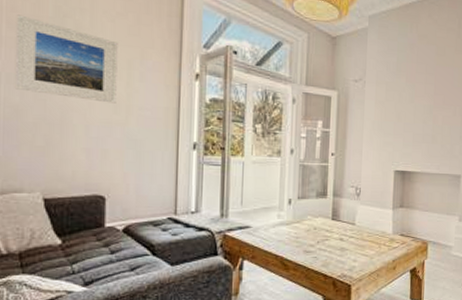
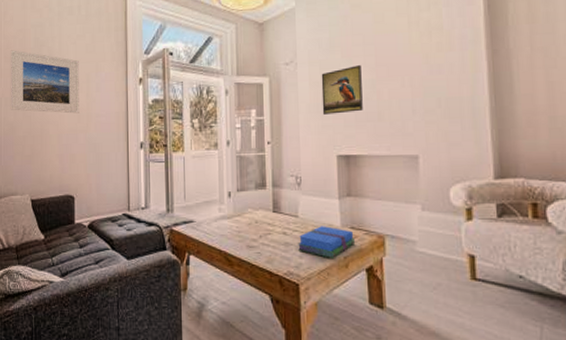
books: none [353,233,404,261] -> present [298,226,356,258]
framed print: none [385,91,422,133] -> present [321,65,363,115]

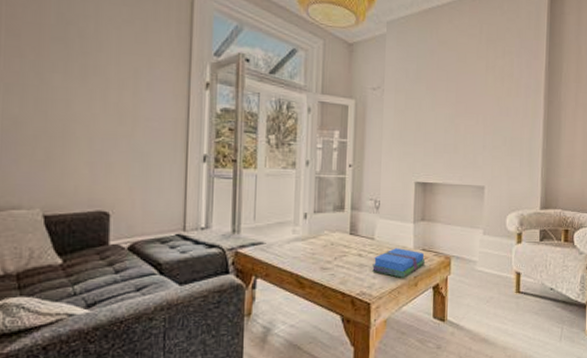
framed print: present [10,50,79,114] -> none [13,22,124,114]
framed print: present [321,65,363,115] -> none [405,99,443,143]

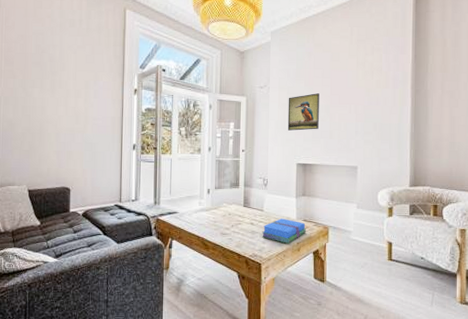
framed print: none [405,99,443,143] -> present [287,93,319,131]

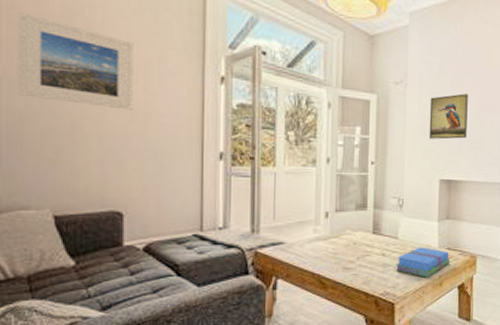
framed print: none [9,53,79,116] -> present [17,12,133,110]

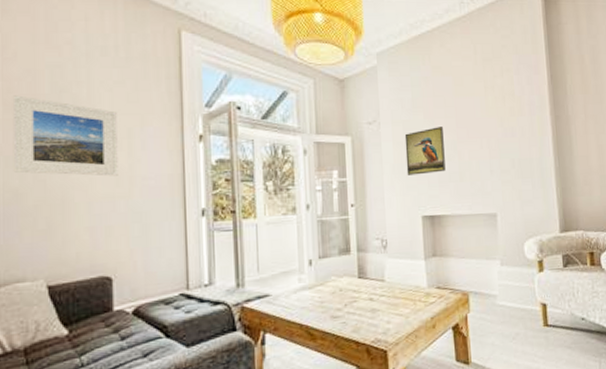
books: present [396,247,451,278] -> none [385,288,442,321]

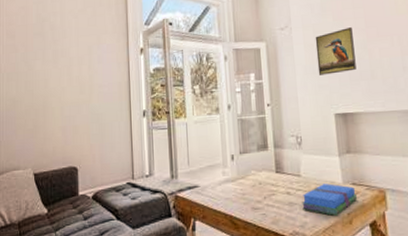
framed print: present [12,95,118,176] -> none [12,26,82,86]
books: none [385,288,442,321] -> present [302,183,358,216]

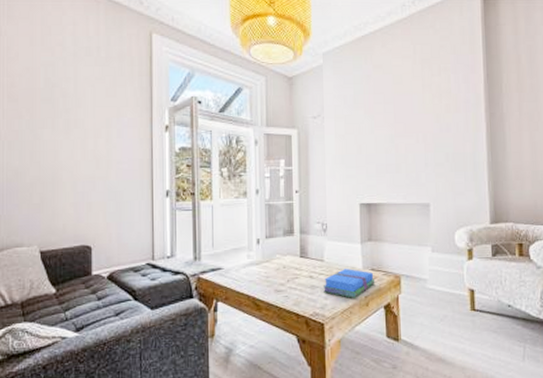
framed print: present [315,27,356,75] -> none [346,122,383,166]

